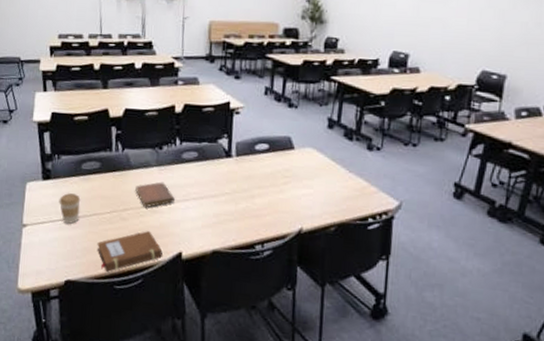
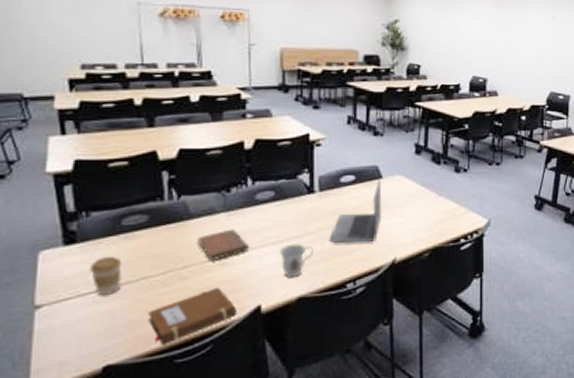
mug: none [199,201,228,233] -> present [279,244,313,279]
laptop: none [242,149,293,209] -> present [329,178,382,243]

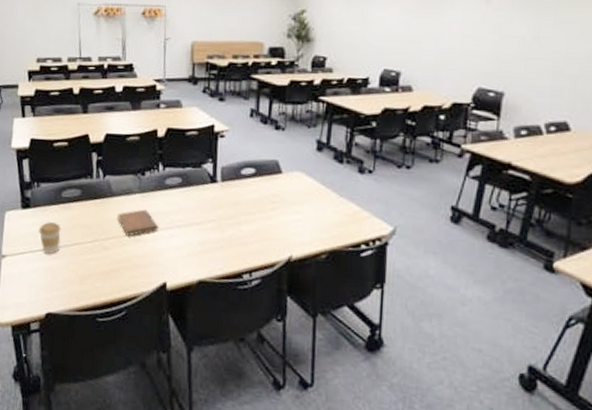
notebook: present [148,286,237,345] -> none [78,260,146,304]
mug: present [279,244,313,279] -> none [183,229,214,262]
laptop: present [329,178,382,243] -> none [228,173,281,236]

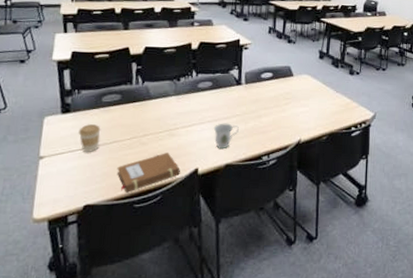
notebook: none [78,260,146,304] -> present [117,152,180,193]
notebook: present [117,209,159,237] -> none [155,109,192,133]
mug: none [183,229,214,262] -> present [213,123,239,150]

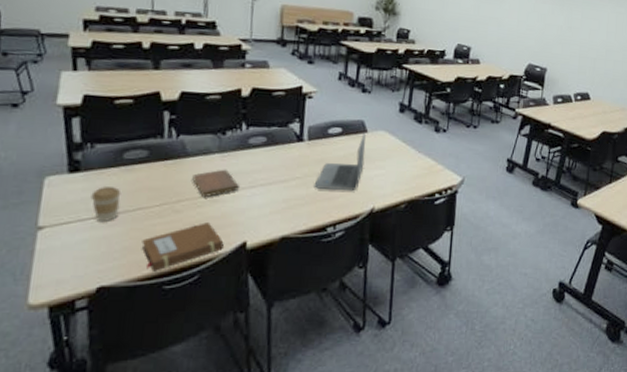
notebook: none [155,109,192,133] -> present [192,169,241,198]
mug: present [213,123,239,150] -> none [267,187,299,219]
laptop: none [251,76,292,125] -> present [314,132,366,190]

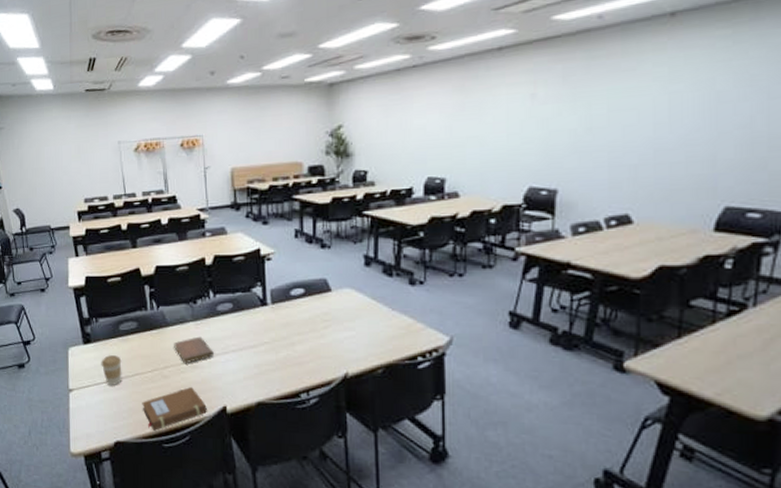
laptop: present [314,132,366,190] -> none [282,291,332,354]

